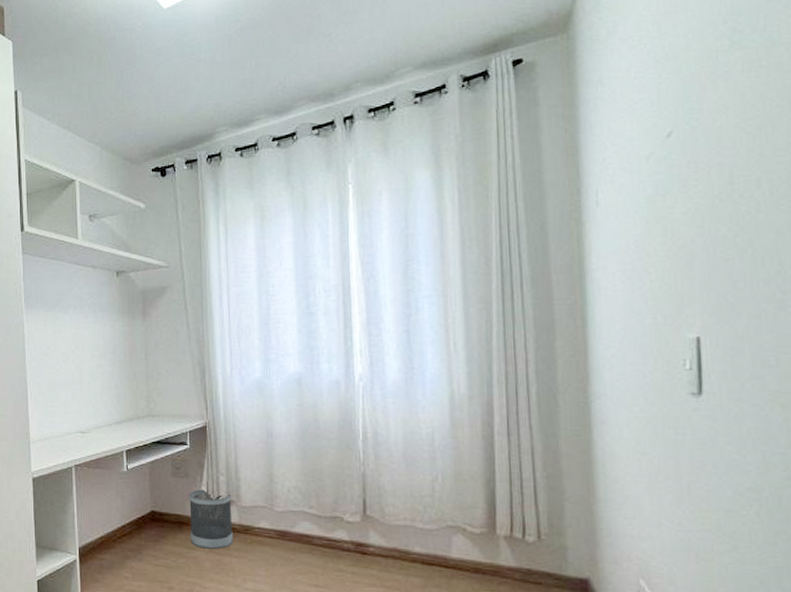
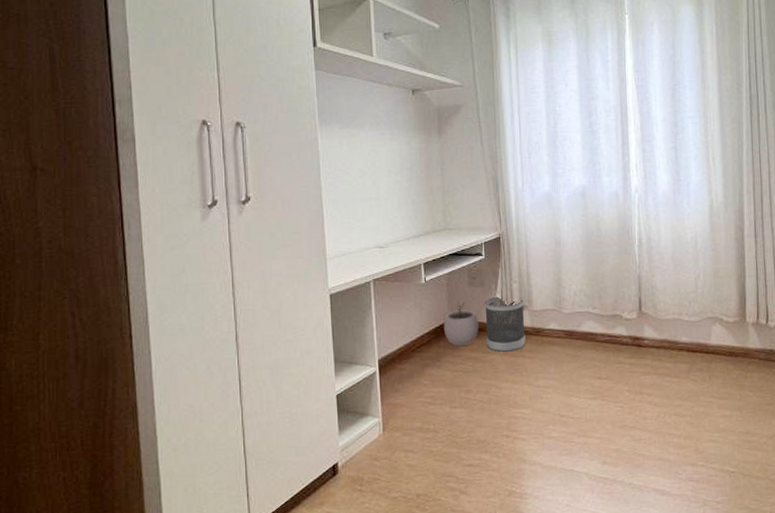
plant pot: none [145,493,183,540] -> present [443,302,480,347]

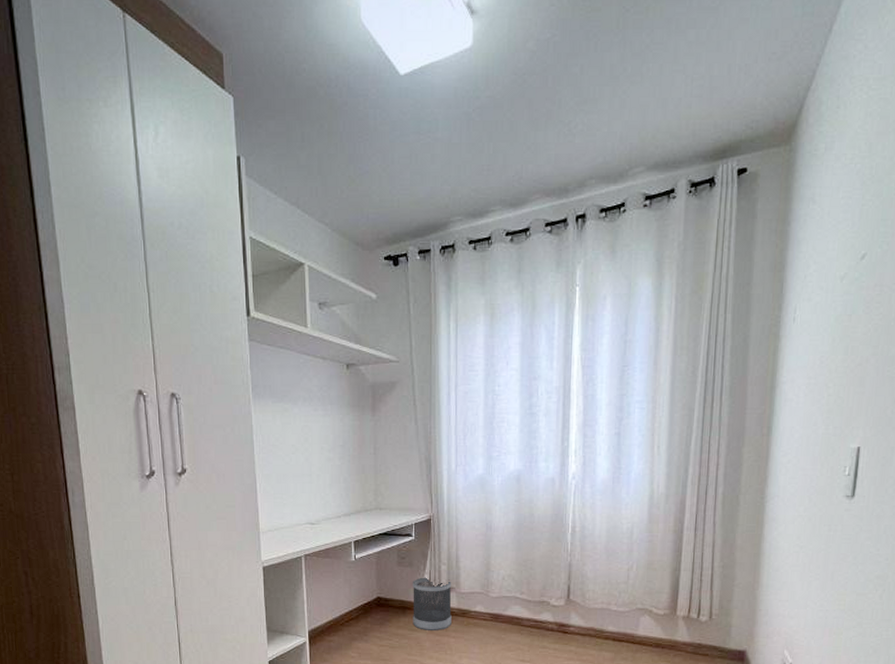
plant pot: present [443,302,480,347] -> none [371,580,407,623]

